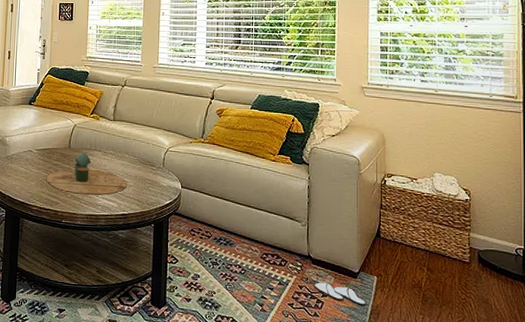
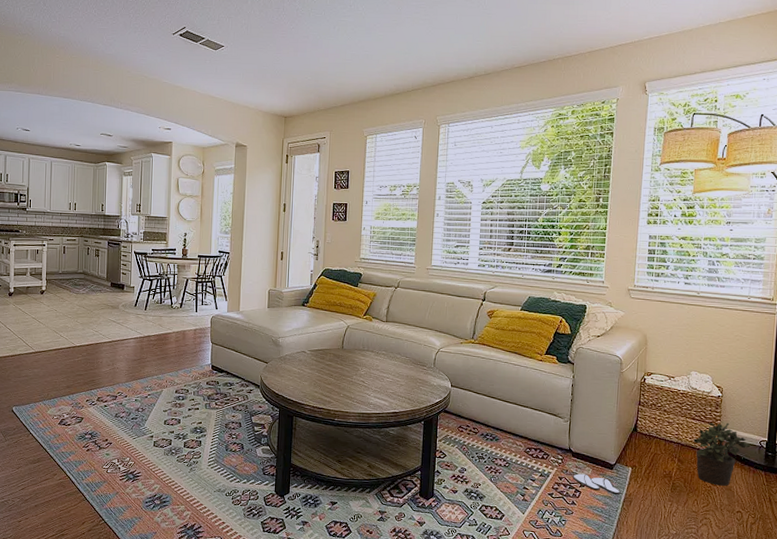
decorative tray: present [46,152,127,195] -> none [319,352,398,394]
potted plant: none [442,228,506,298] -> present [693,422,751,486]

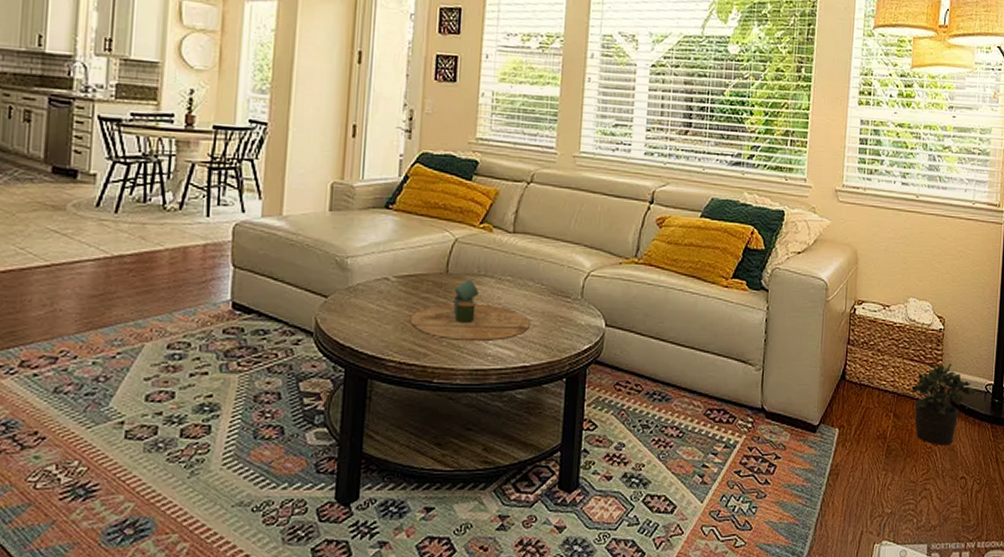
decorative tray: none [319,352,398,394] -> present [410,279,530,341]
slippers: present [573,473,621,494] -> none [766,441,826,465]

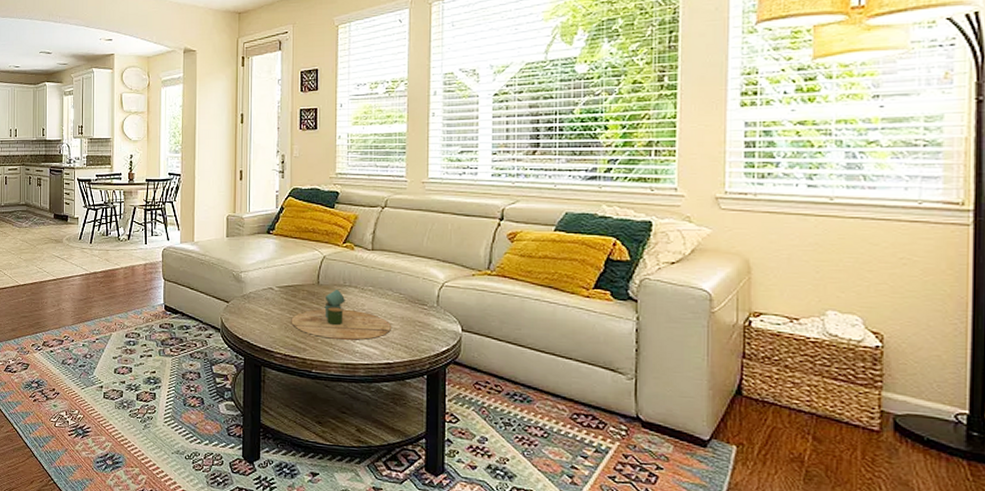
potted plant: present [911,363,976,445] -> none [837,385,939,479]

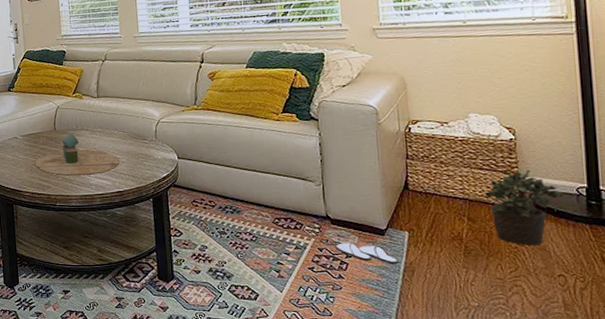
slippers: none [644,451,722,483] -> present [335,242,399,263]
potted plant: none [837,385,939,479] -> present [484,169,565,246]

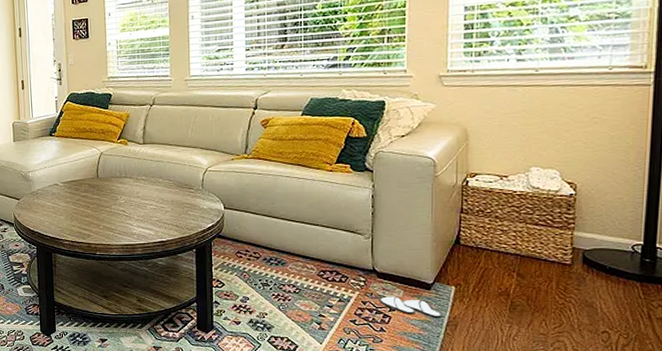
decorative tray: present [35,133,119,176] -> none [75,180,163,224]
potted plant: present [484,169,565,246] -> none [537,226,619,302]

